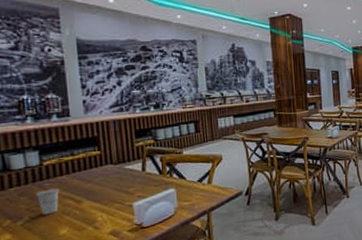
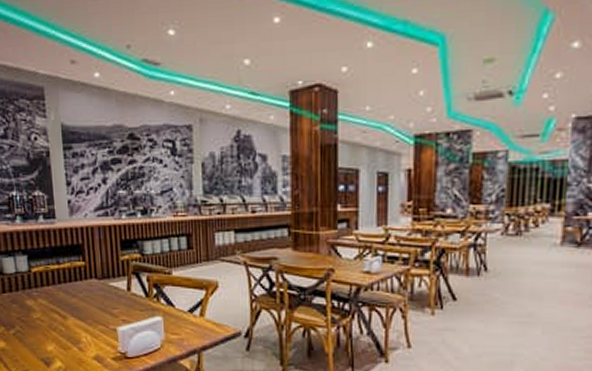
cup: present [36,189,59,215] -> none [26,300,46,327]

